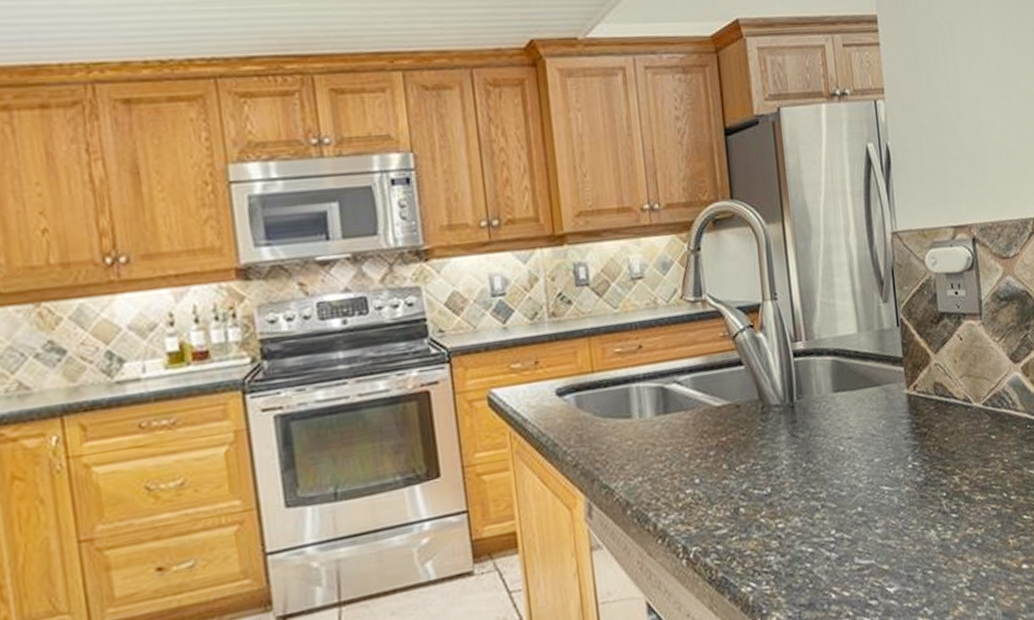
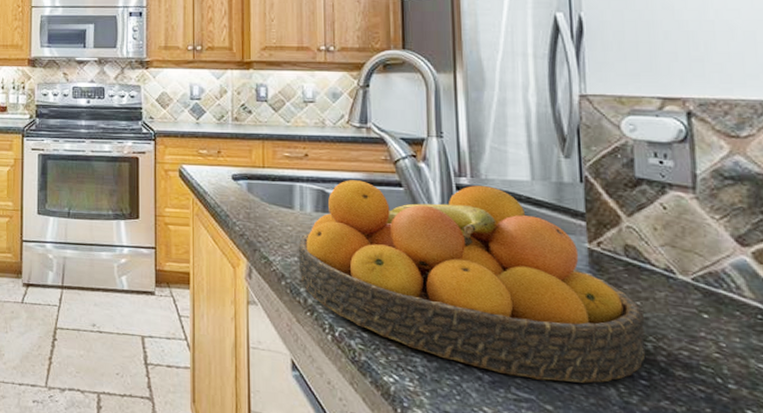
fruit bowl: none [641,347,954,549] -> present [298,180,645,383]

